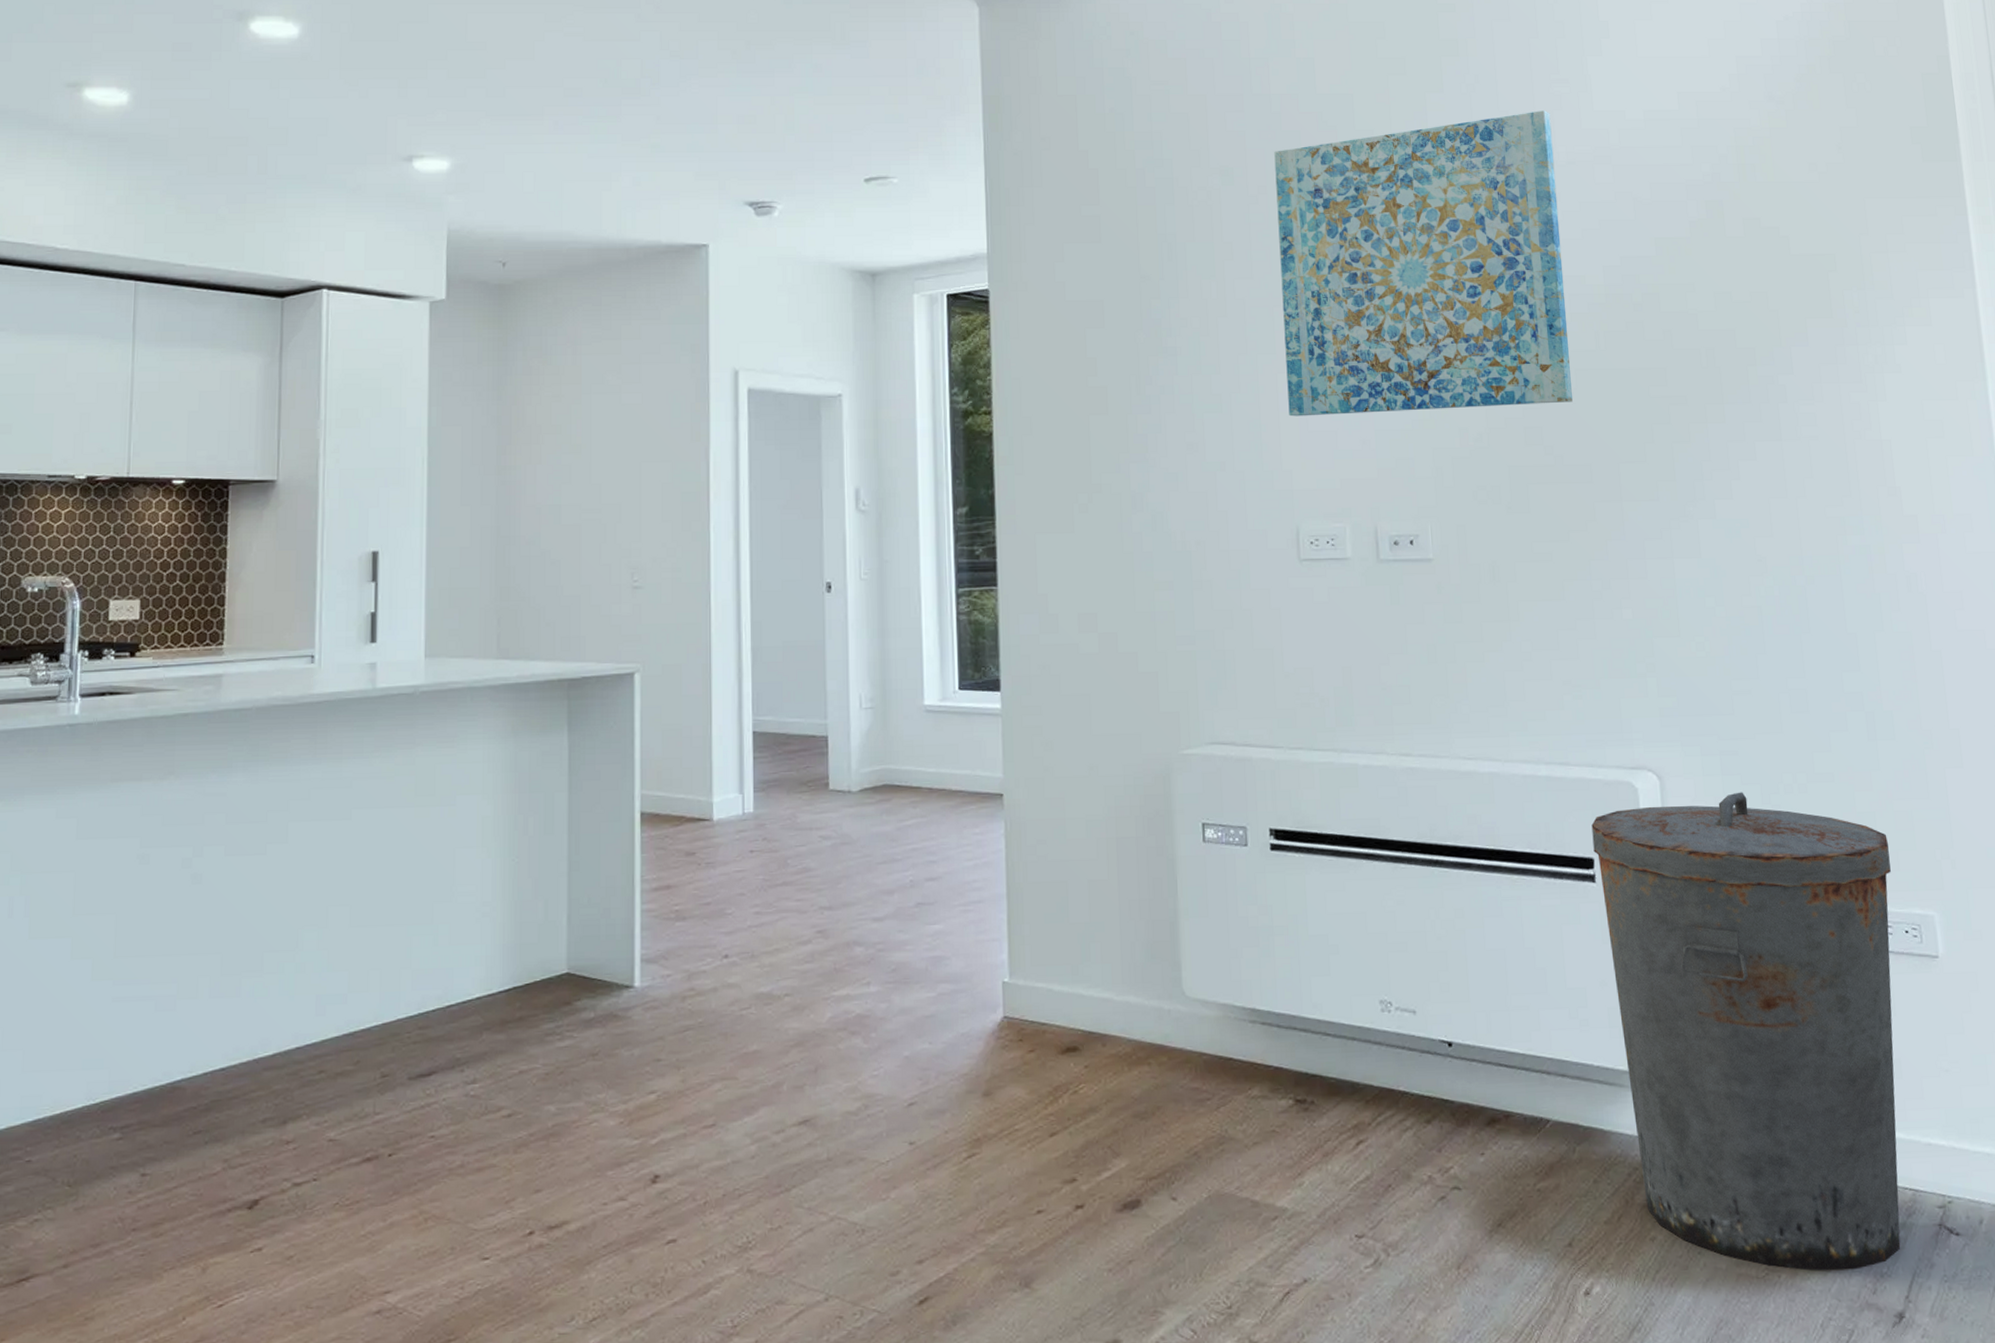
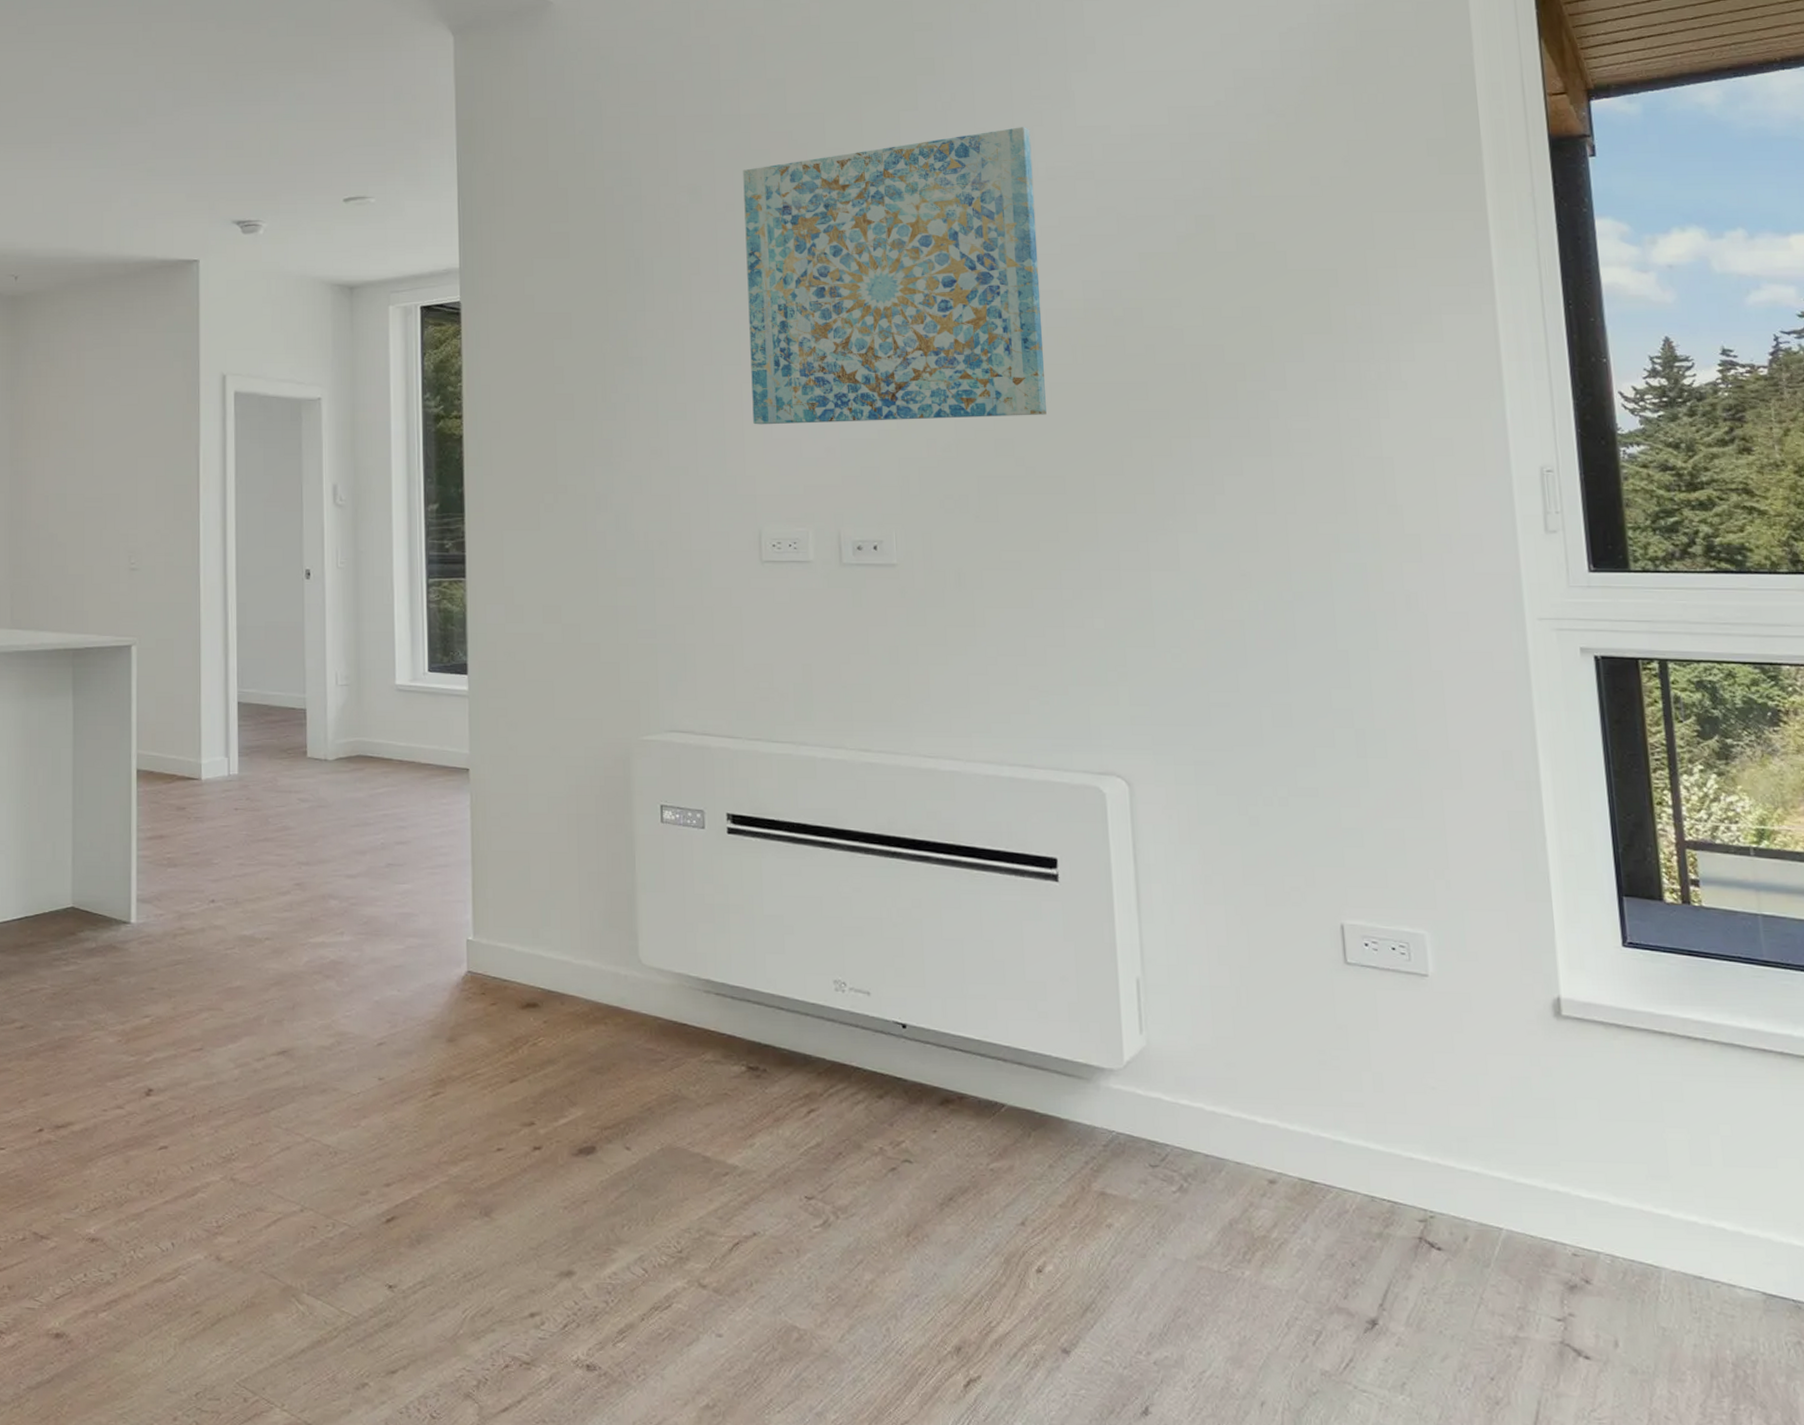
trash can: present [1591,792,1901,1271] -> none [1055,802,1378,1274]

